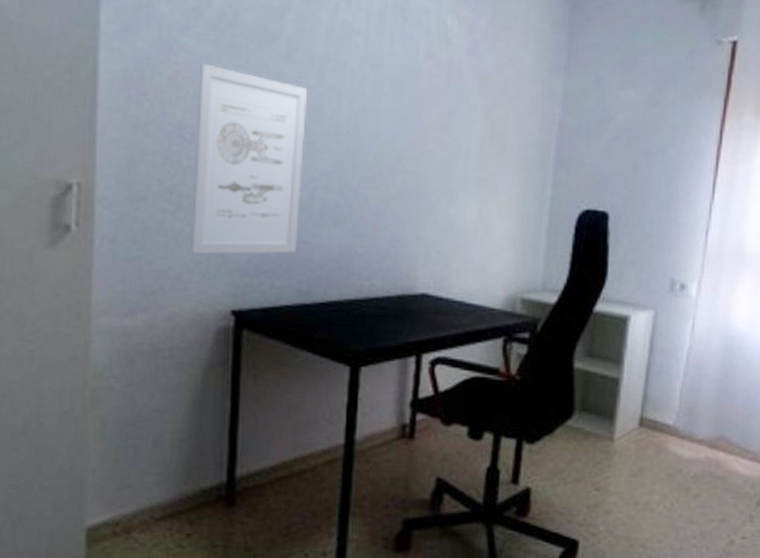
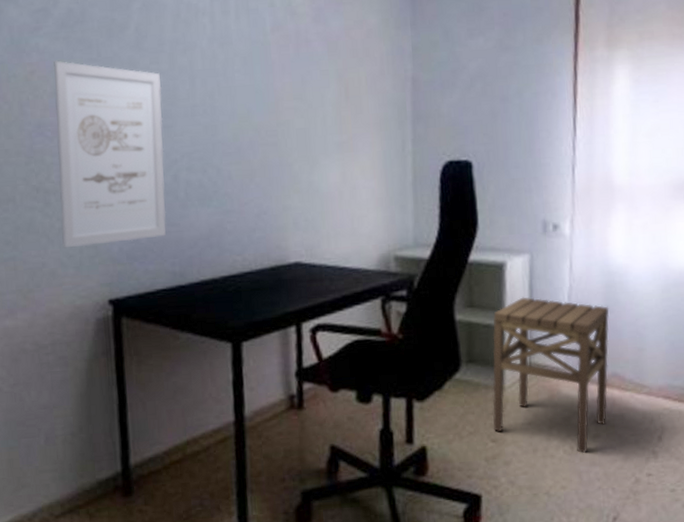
side table: none [598,352,725,511] -> present [492,297,609,454]

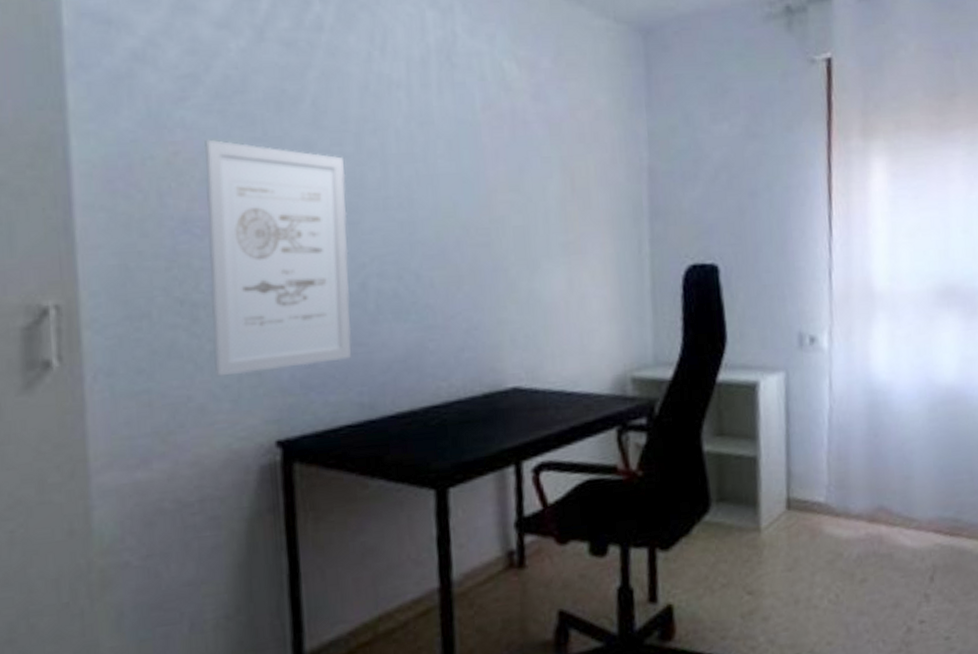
side table: present [492,297,609,454] -> none [746,421,875,603]

